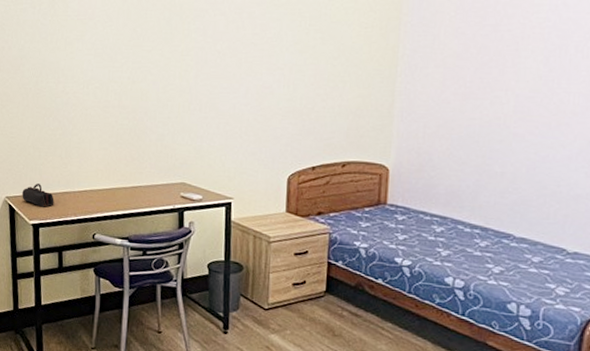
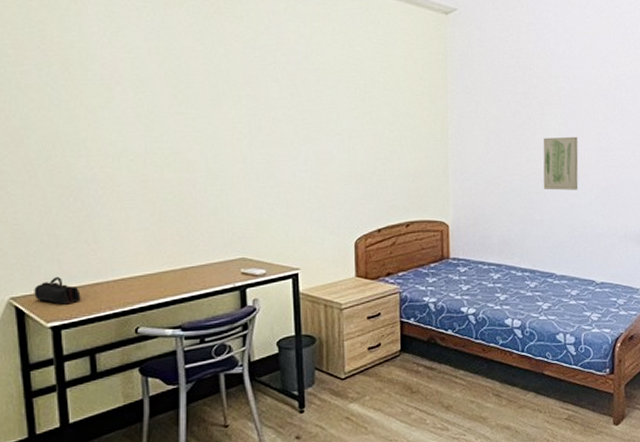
wall art: none [508,77,561,141] -> present [543,136,578,190]

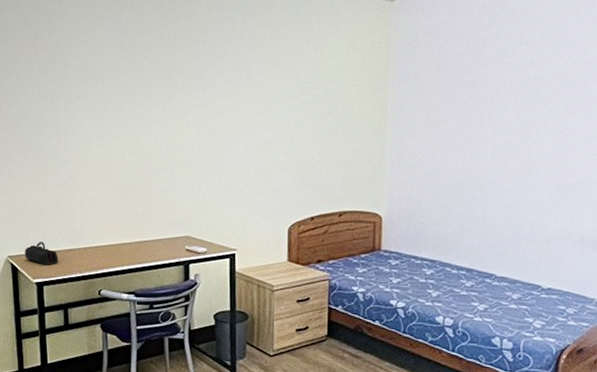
wall art: present [543,136,578,190] -> none [487,129,531,187]

